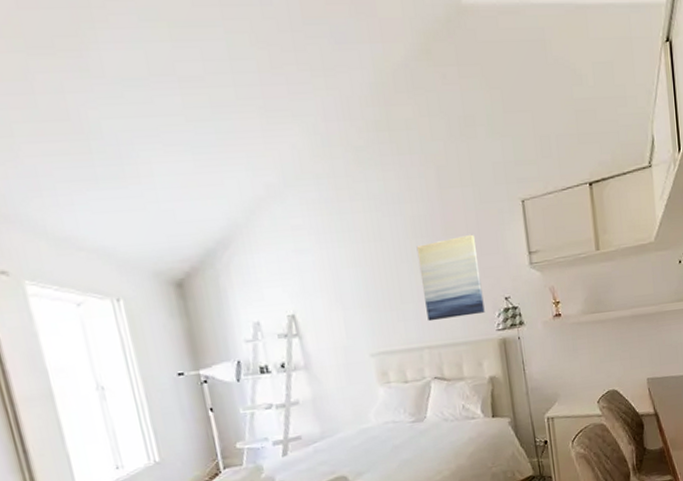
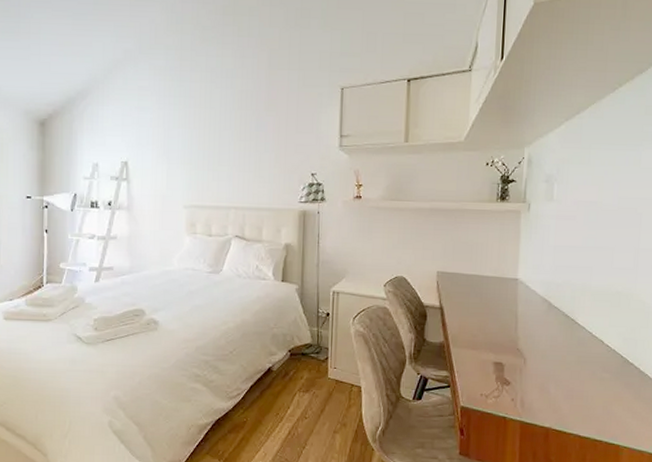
wall art: present [416,234,485,322] -> none [239,112,294,185]

